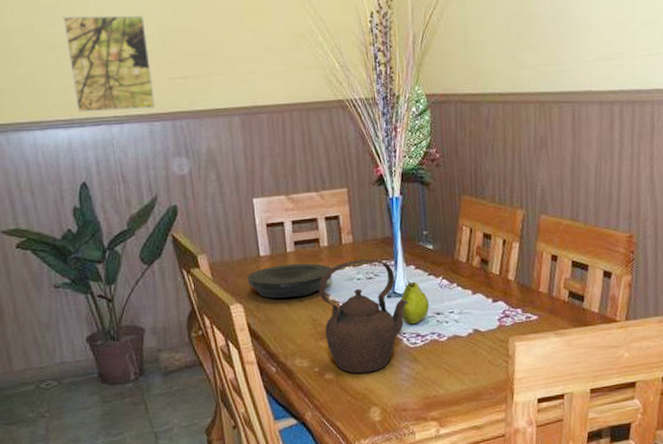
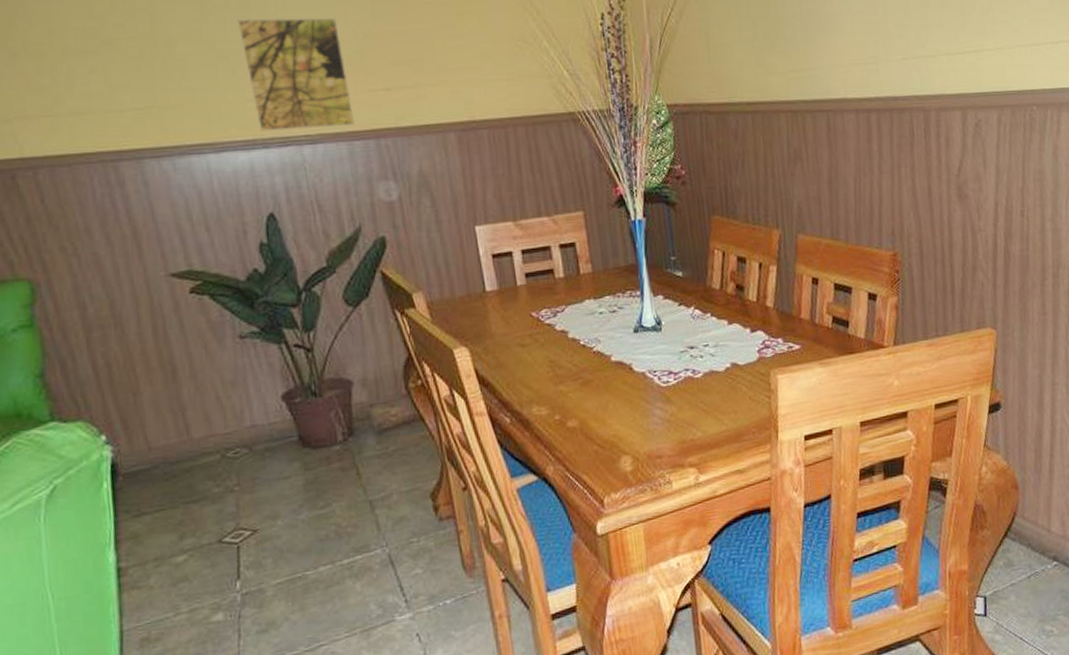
plate: present [247,263,332,299] -> none [472,297,571,339]
teapot: present [318,259,409,374] -> none [555,290,659,420]
fruit: present [400,281,430,325] -> none [648,313,682,361]

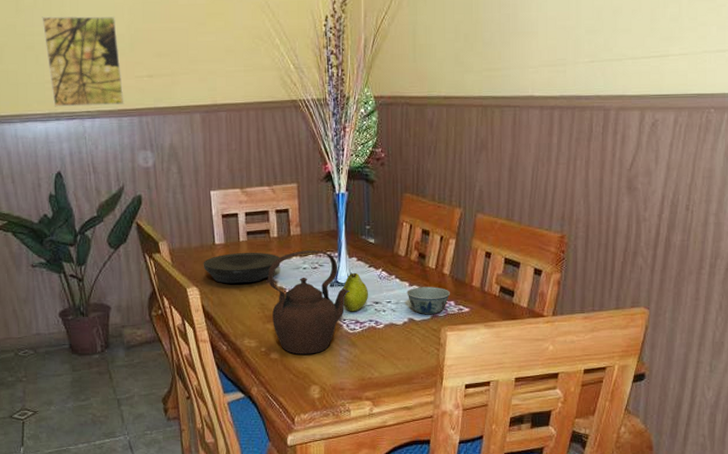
plate: none [472,297,571,339] -> present [203,252,280,284]
teapot: none [555,290,659,420] -> present [267,250,350,355]
fruit: none [648,313,682,361] -> present [342,272,369,312]
bowl: none [726,323,777,357] -> present [407,287,451,315]

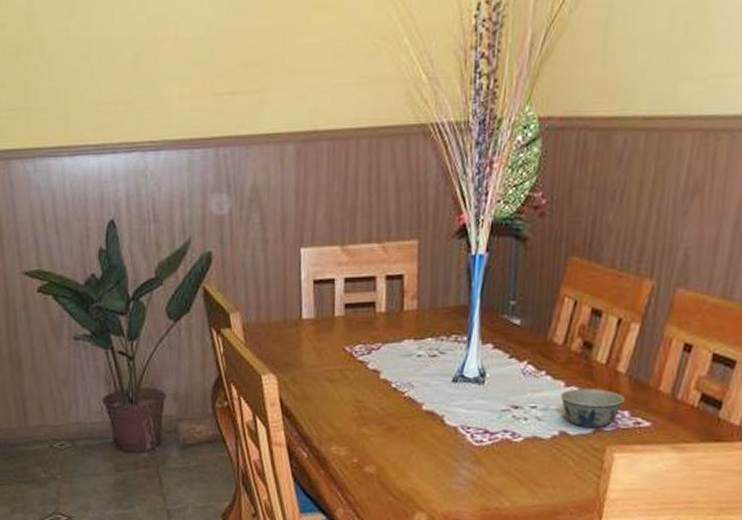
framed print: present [42,15,124,107] -> none [101,14,198,136]
plate: present [203,252,280,284] -> none [284,331,387,372]
teapot: present [267,250,350,355] -> none [368,332,479,471]
fruit: present [342,272,369,312] -> none [468,364,506,418]

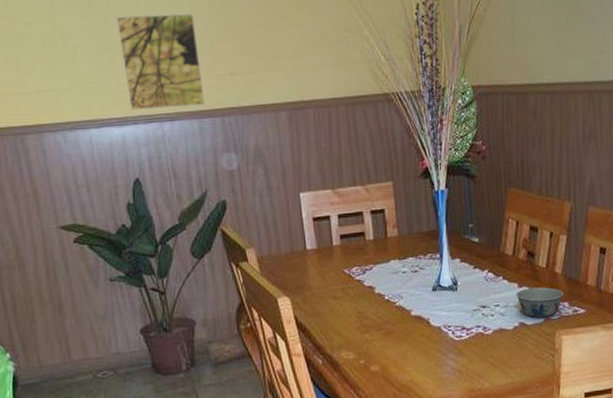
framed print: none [101,14,198,136] -> present [116,13,205,111]

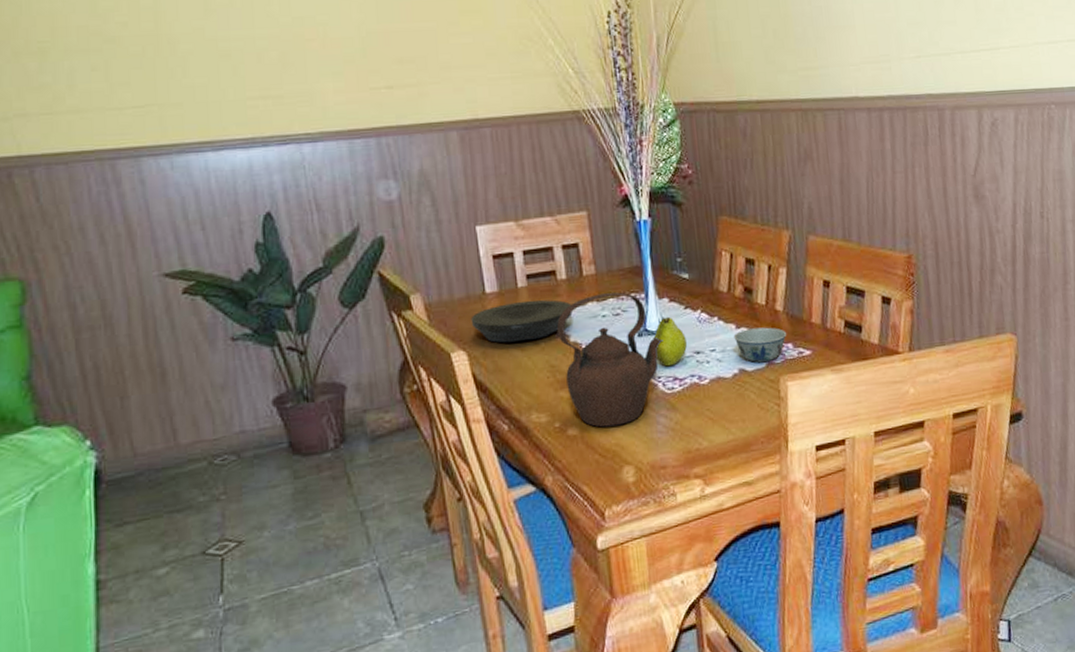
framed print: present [116,13,205,111] -> none [240,16,356,130]
plate: none [294,256,378,292] -> present [470,299,573,343]
teapot: none [364,252,454,366] -> present [556,292,663,428]
fruit: none [445,275,475,318] -> present [653,316,688,367]

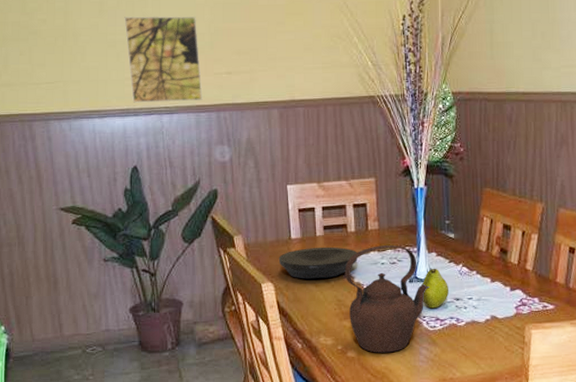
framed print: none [240,16,356,130] -> present [124,16,203,103]
bowl: present [733,327,787,363] -> none [488,283,535,312]

